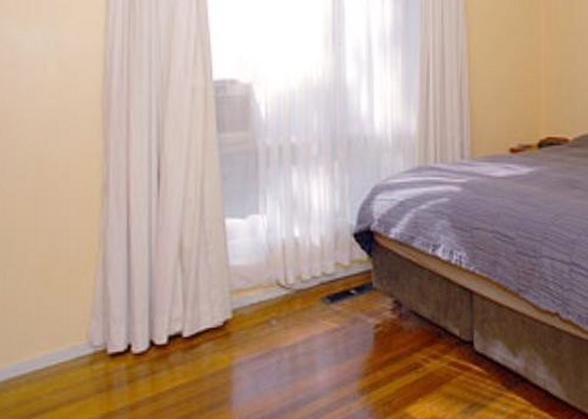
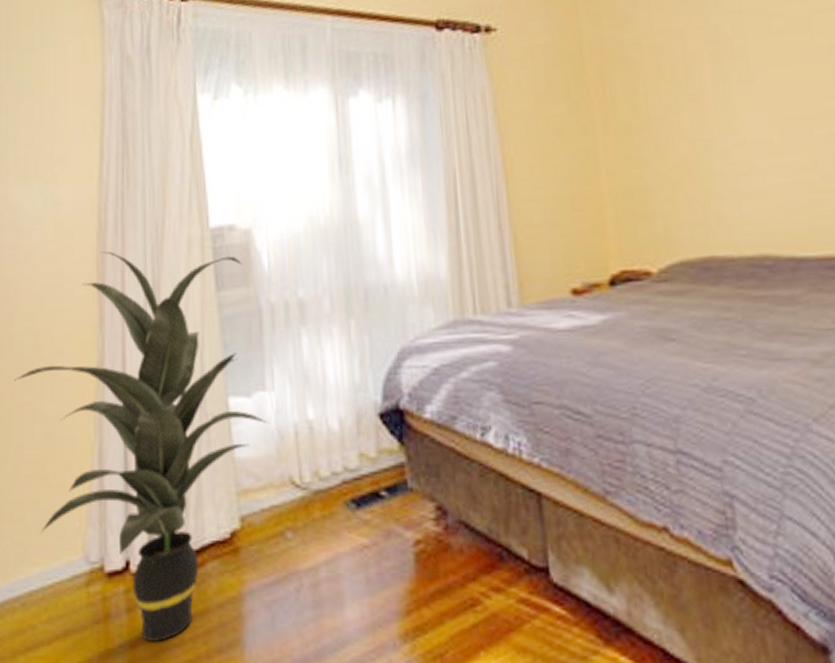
indoor plant: none [16,93,261,405] -> present [14,251,269,643]

